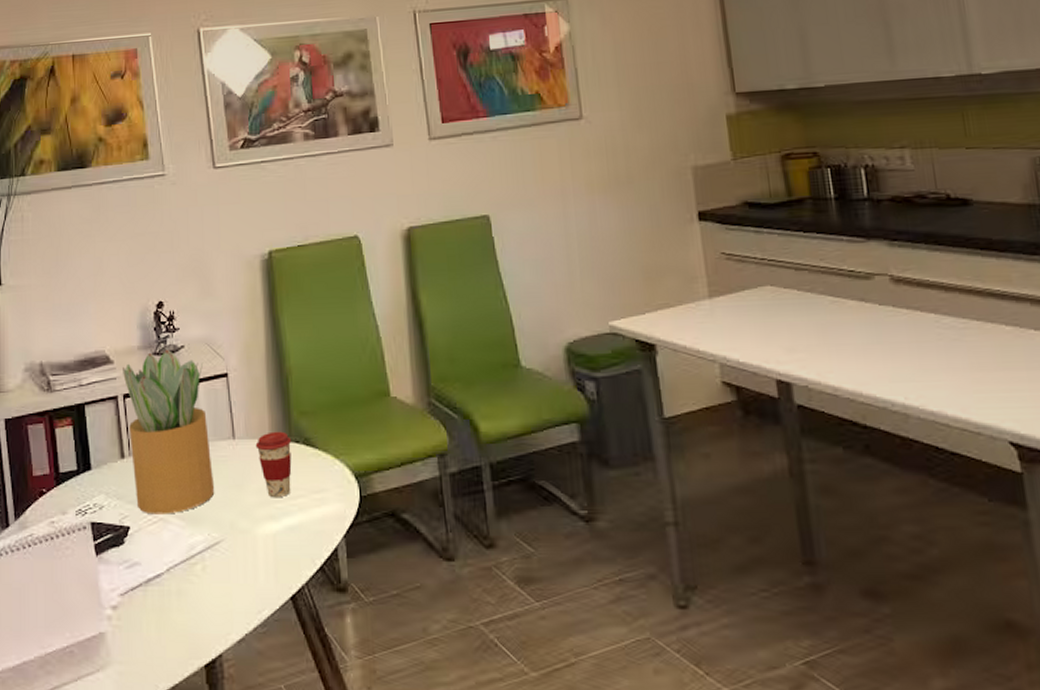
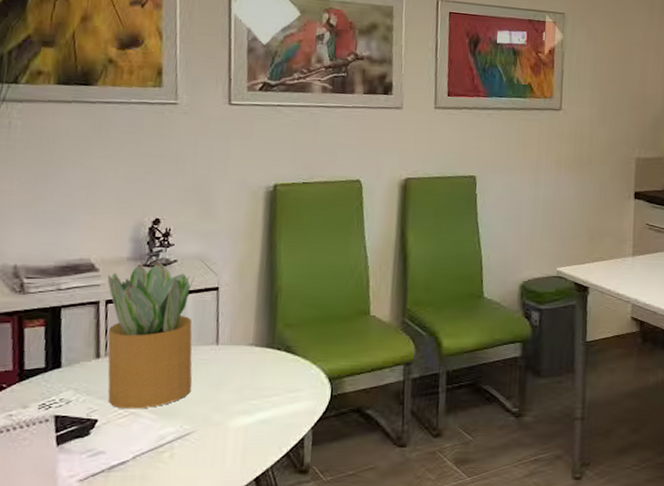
coffee cup: present [255,431,292,498] -> none [238,339,274,396]

